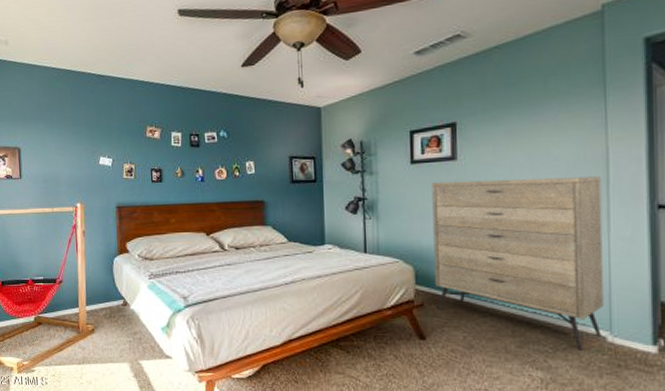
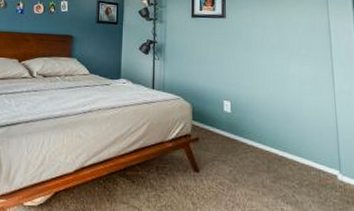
dresser: present [432,176,604,351] -> none [207,34,334,187]

